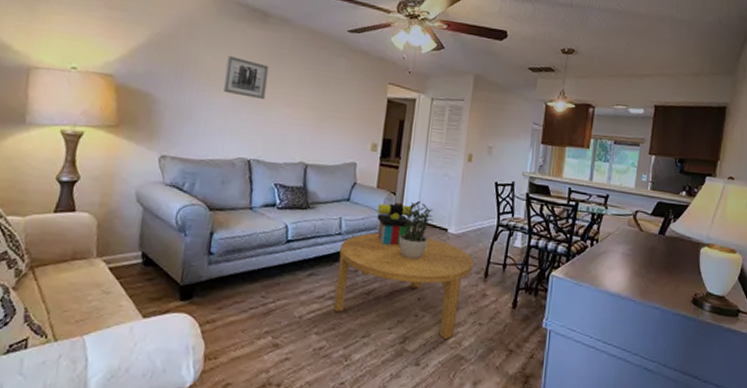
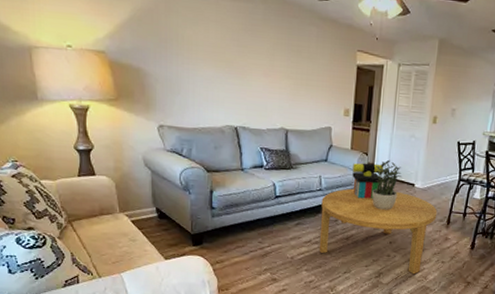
wall art: present [222,56,269,99] -> none [205,29,245,70]

